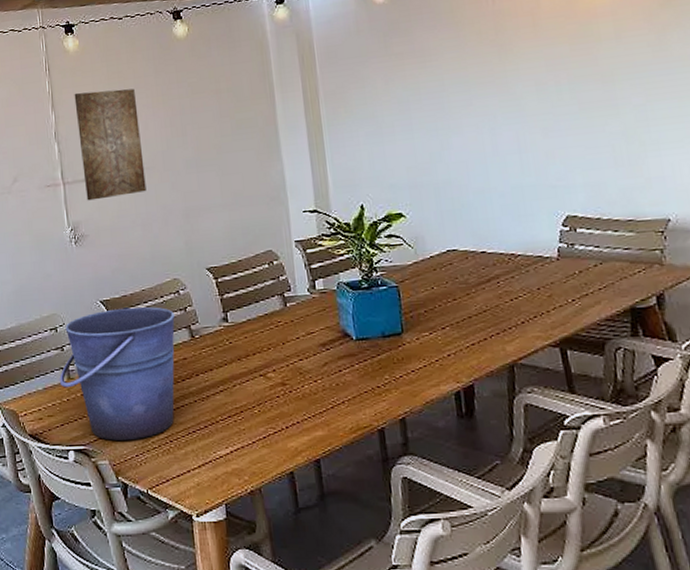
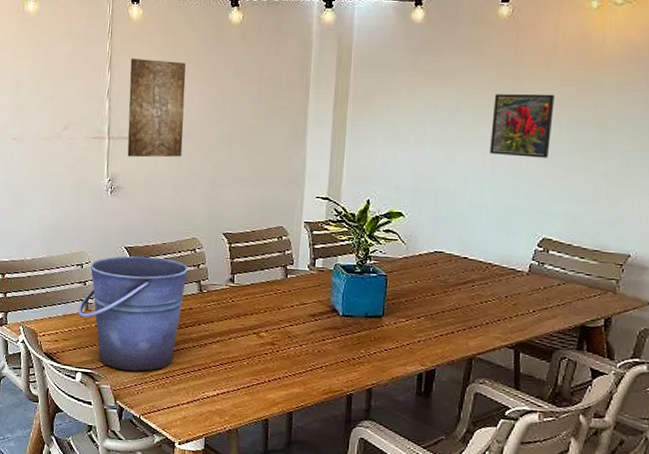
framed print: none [480,55,554,132] -> present [490,93,554,158]

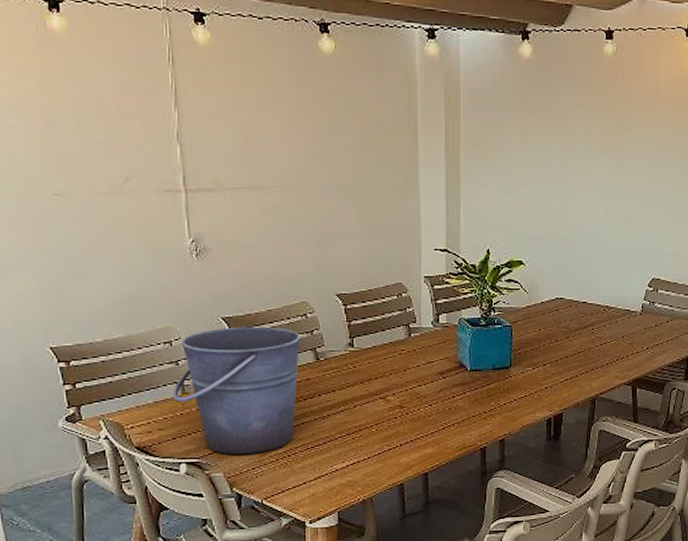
wall art: present [127,58,186,158] -> none [202,92,279,213]
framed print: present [490,93,554,158] -> none [602,135,658,200]

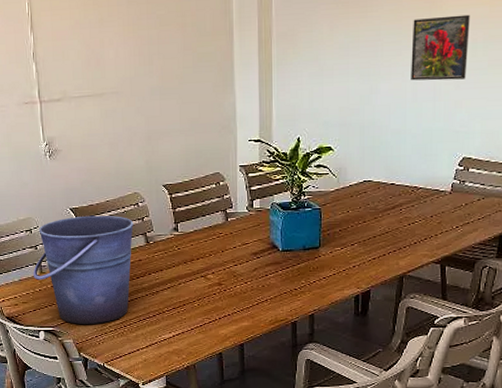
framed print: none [602,135,658,200] -> present [411,14,470,81]

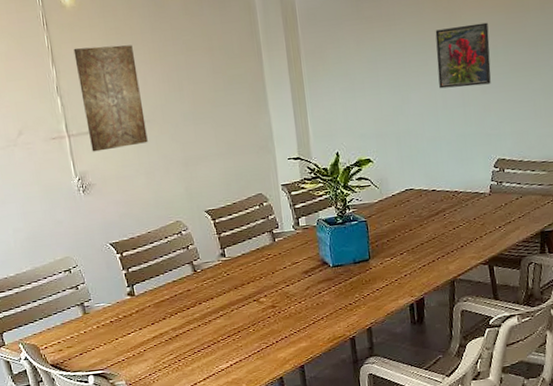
bucket: present [32,215,134,324] -> none [75,246,182,364]
wall art: none [52,16,114,119] -> present [73,45,148,152]

